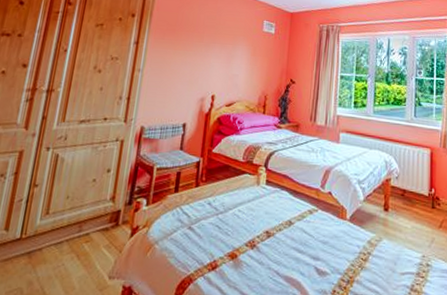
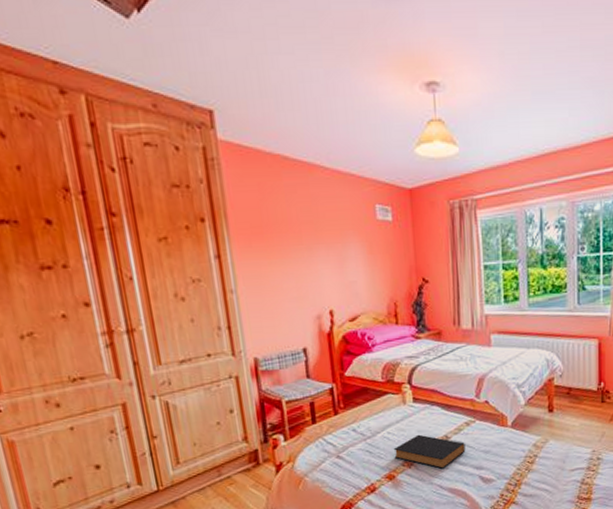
hardback book: none [240,216,306,255] -> present [393,434,466,470]

